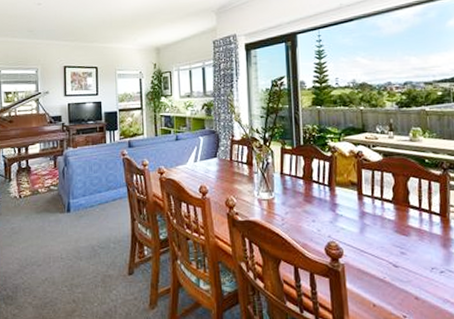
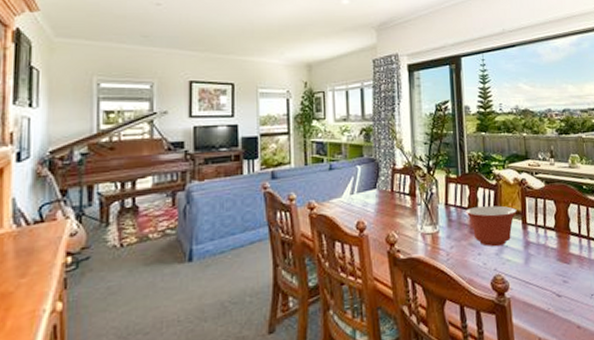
mixing bowl: none [300,176,352,215] -> present [465,205,517,247]

